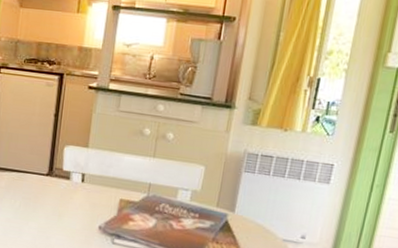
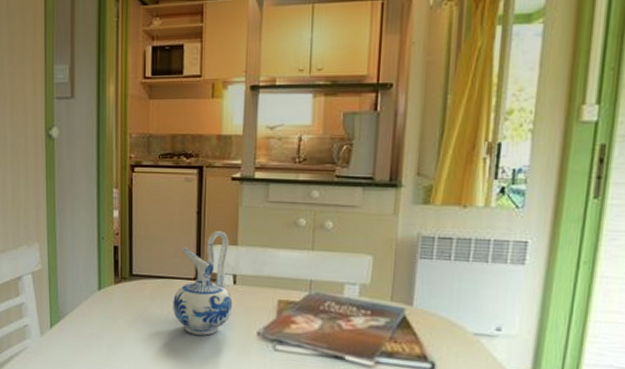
ceramic pitcher: none [25,133,82,226] -> present [173,231,233,336]

